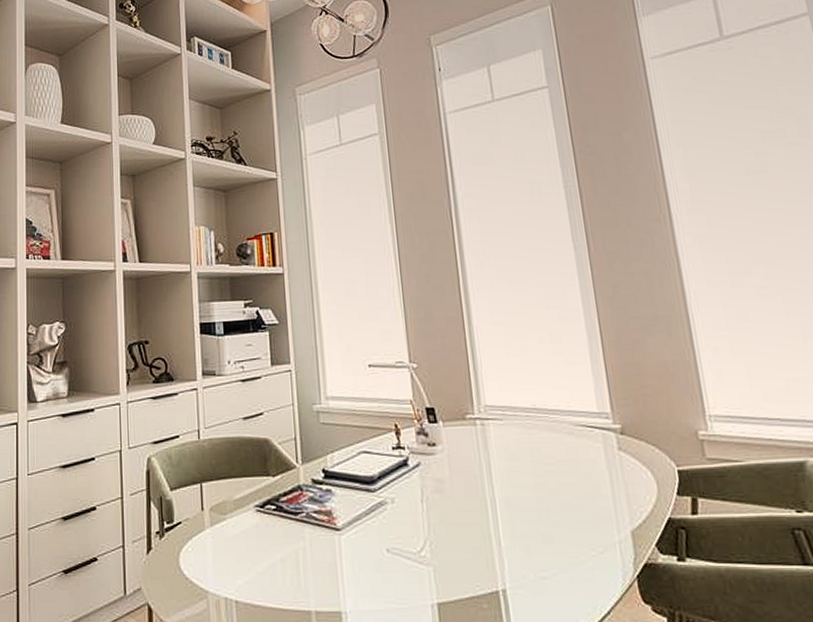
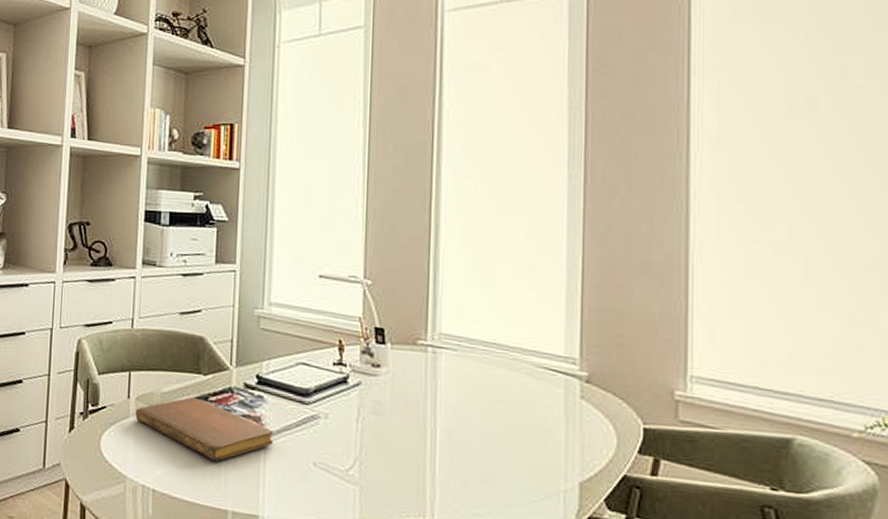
notebook: none [210,500,346,562] -> present [135,397,273,462]

